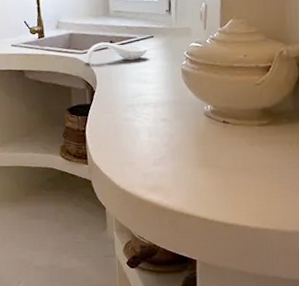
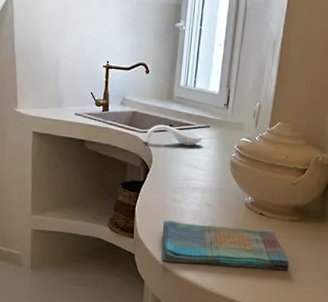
dish towel: none [117,138,266,186] -> present [161,220,290,270]

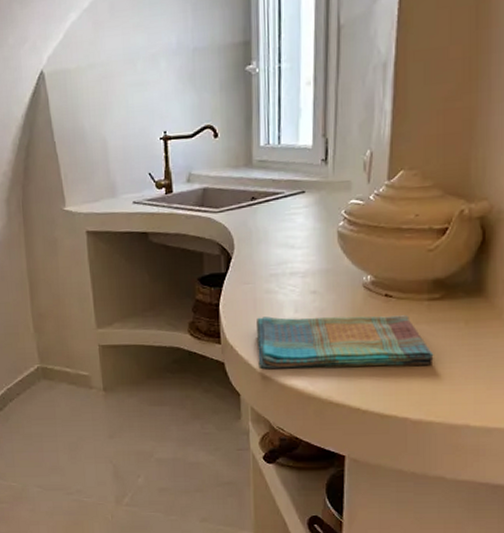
spoon rest: present [145,125,204,146] -> none [221,199,298,225]

